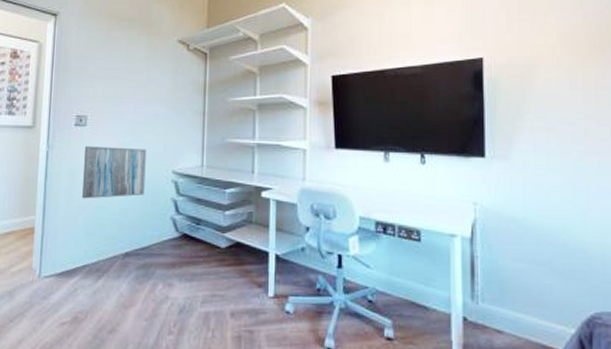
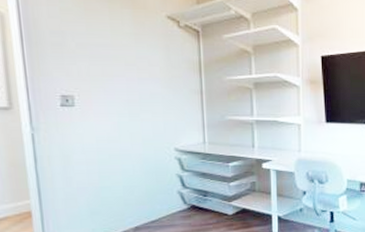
wall art: present [82,146,147,199] -> none [77,127,148,180]

